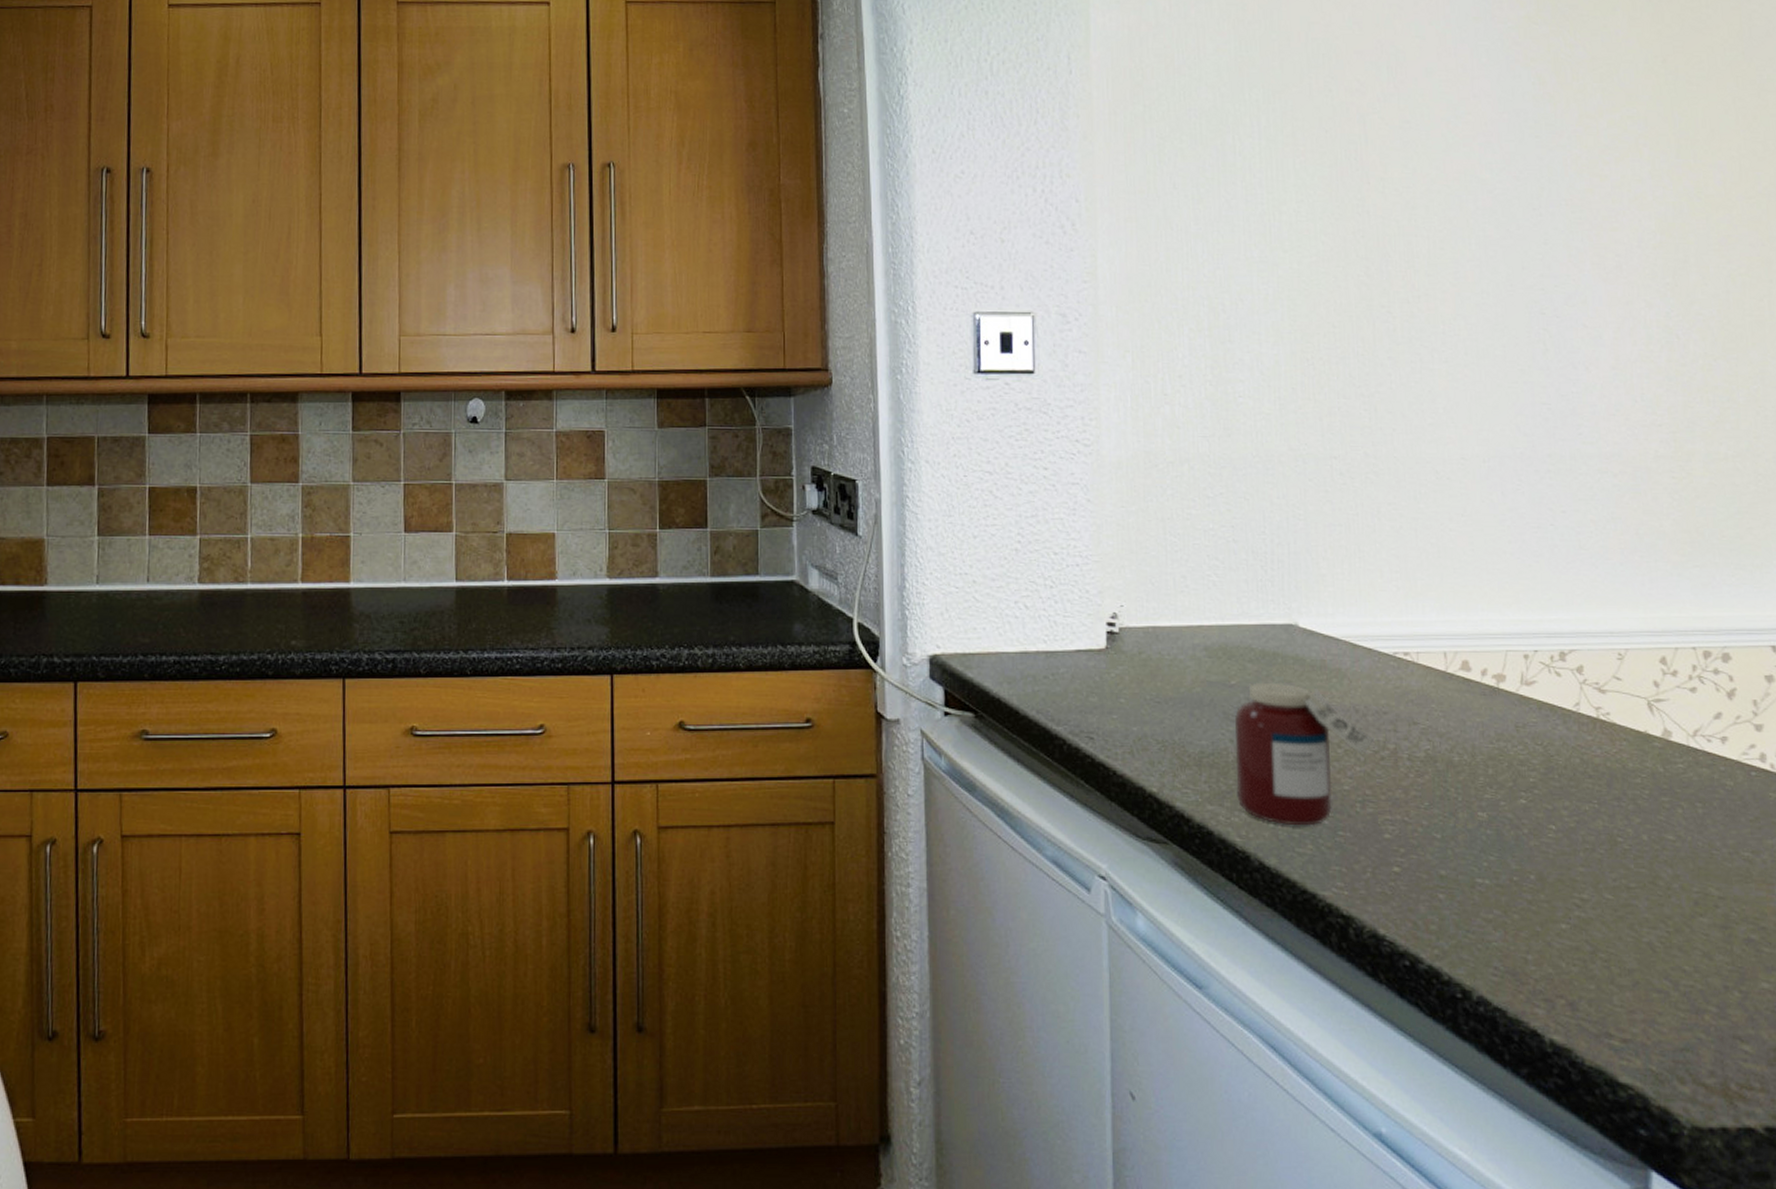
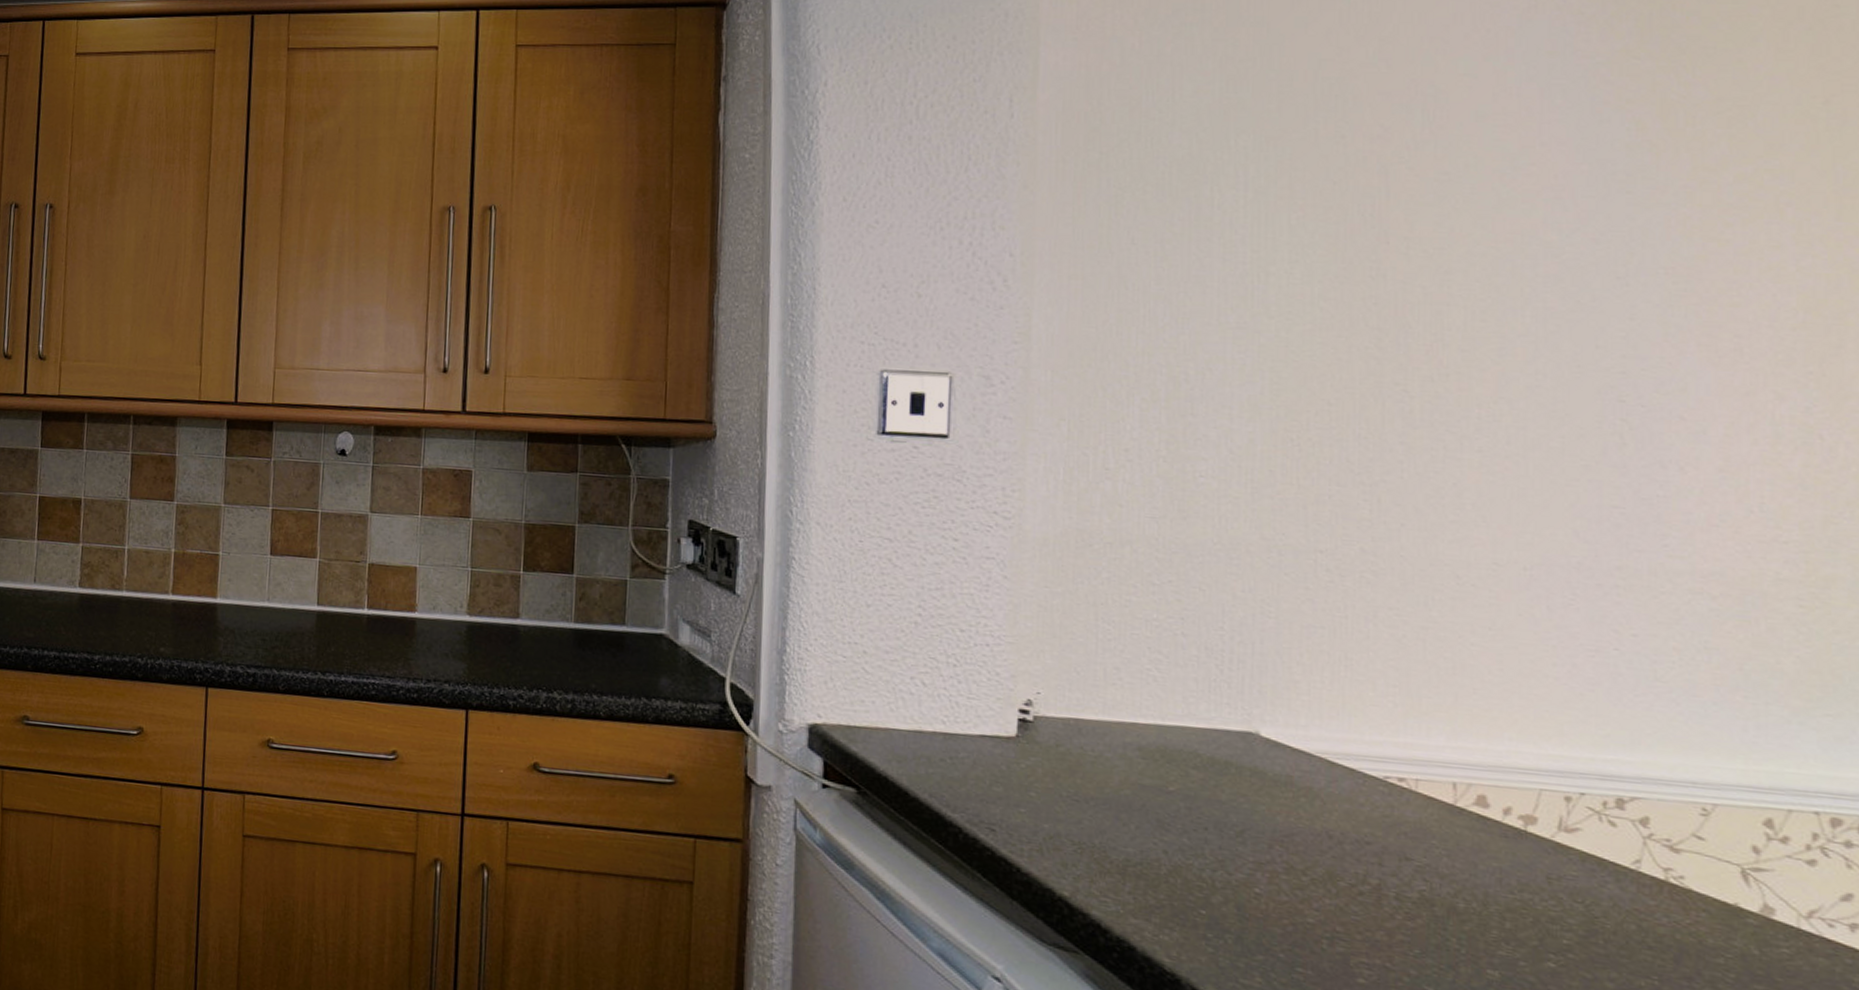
jar: present [1234,682,1376,826] -> none [1168,791,1354,958]

